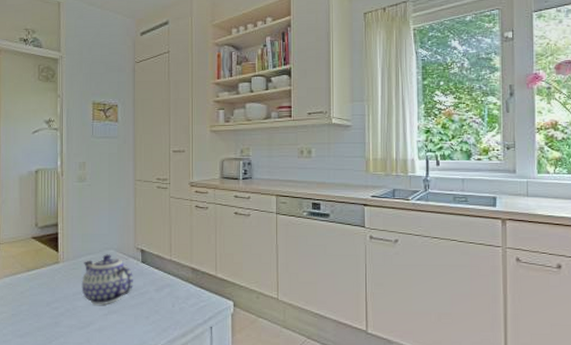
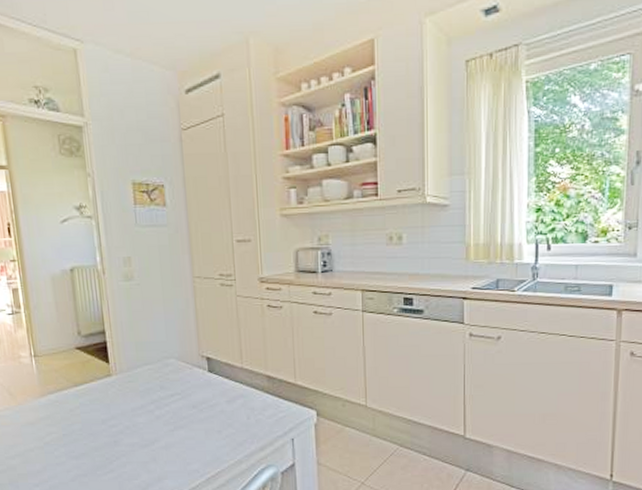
teapot: present [81,254,133,305] -> none [140,364,201,421]

